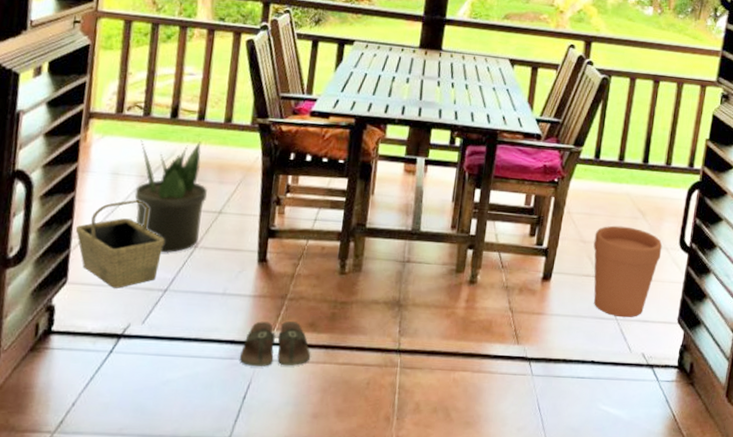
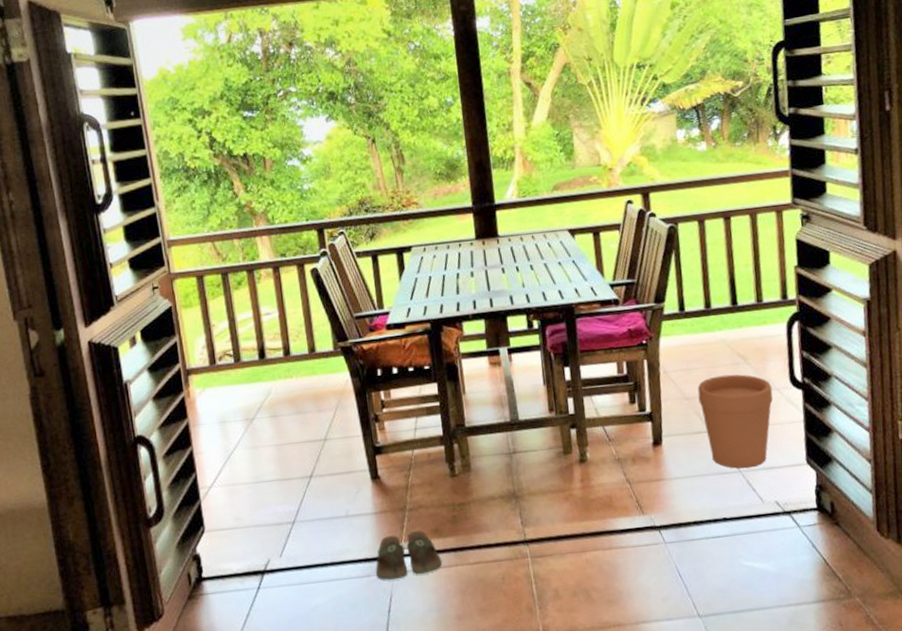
basket: present [75,199,165,289] -> none [200,442,283,529]
planter: present [134,140,207,253] -> none [237,376,312,487]

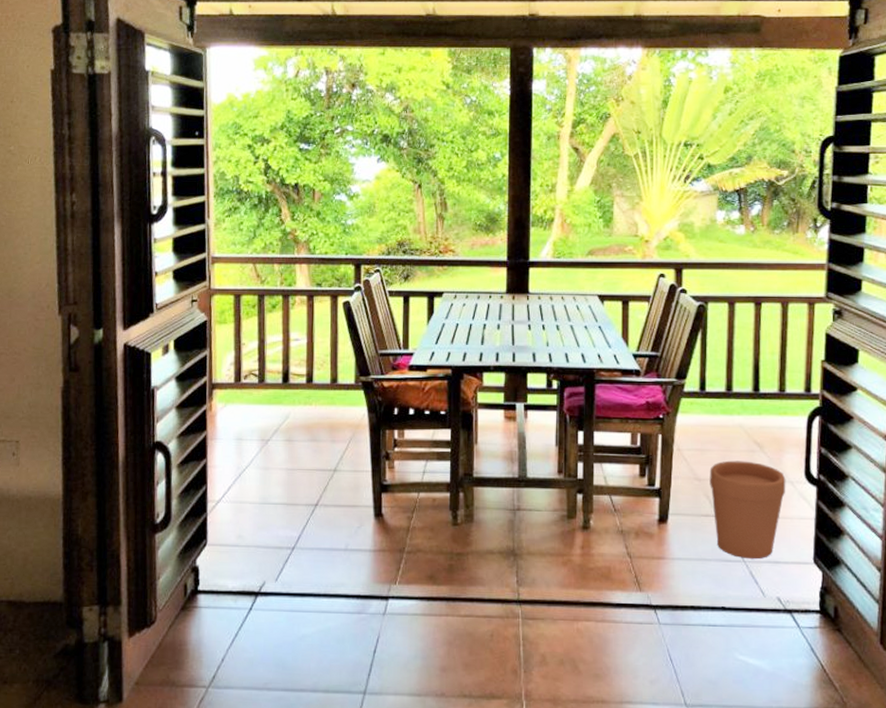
flip-flop: present [376,530,442,580] -> none [367,573,432,620]

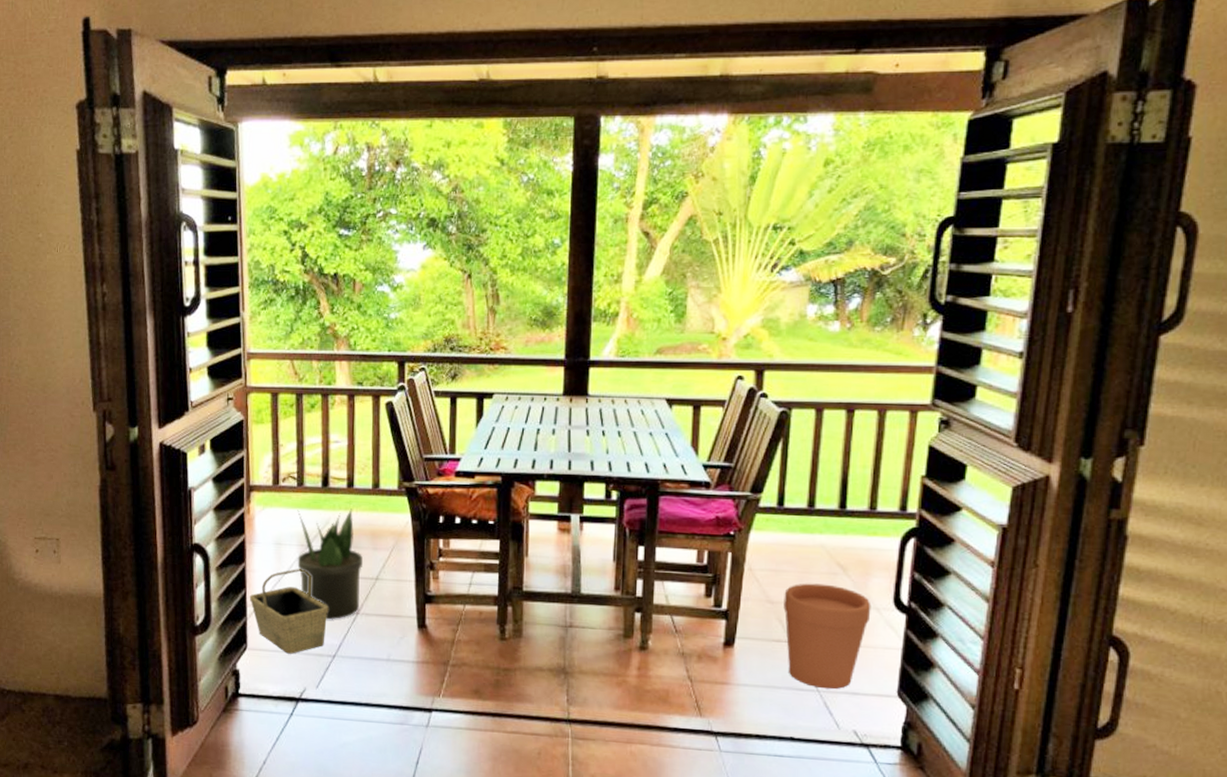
basket: none [210,462,288,548] -> present [249,568,329,654]
planter: none [258,403,321,512] -> present [297,508,363,620]

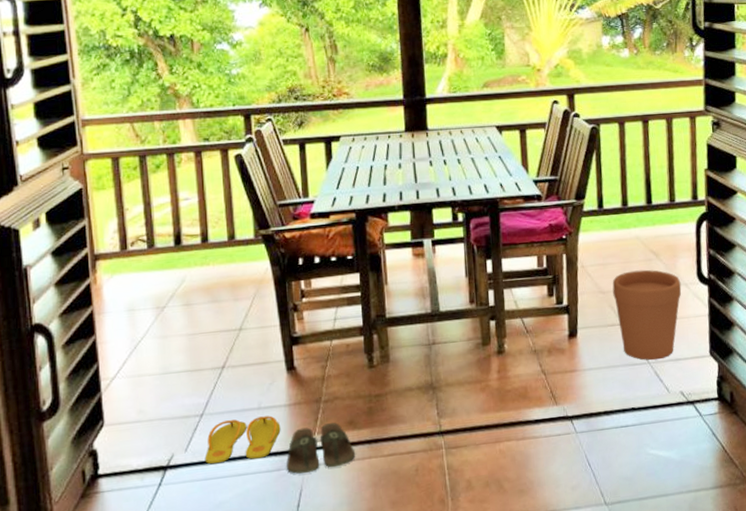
basket: present [249,568,329,654] -> none [102,331,192,422]
planter: present [297,508,363,620] -> none [149,263,224,379]
flip-flop: none [333,666,407,709] -> present [204,415,281,464]
flip-flop: none [410,687,477,733] -> present [287,422,355,474]

